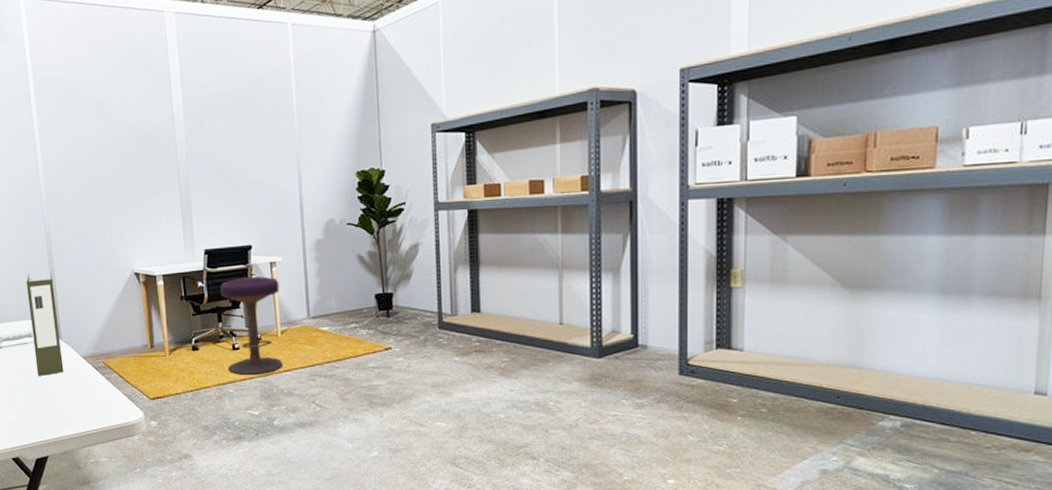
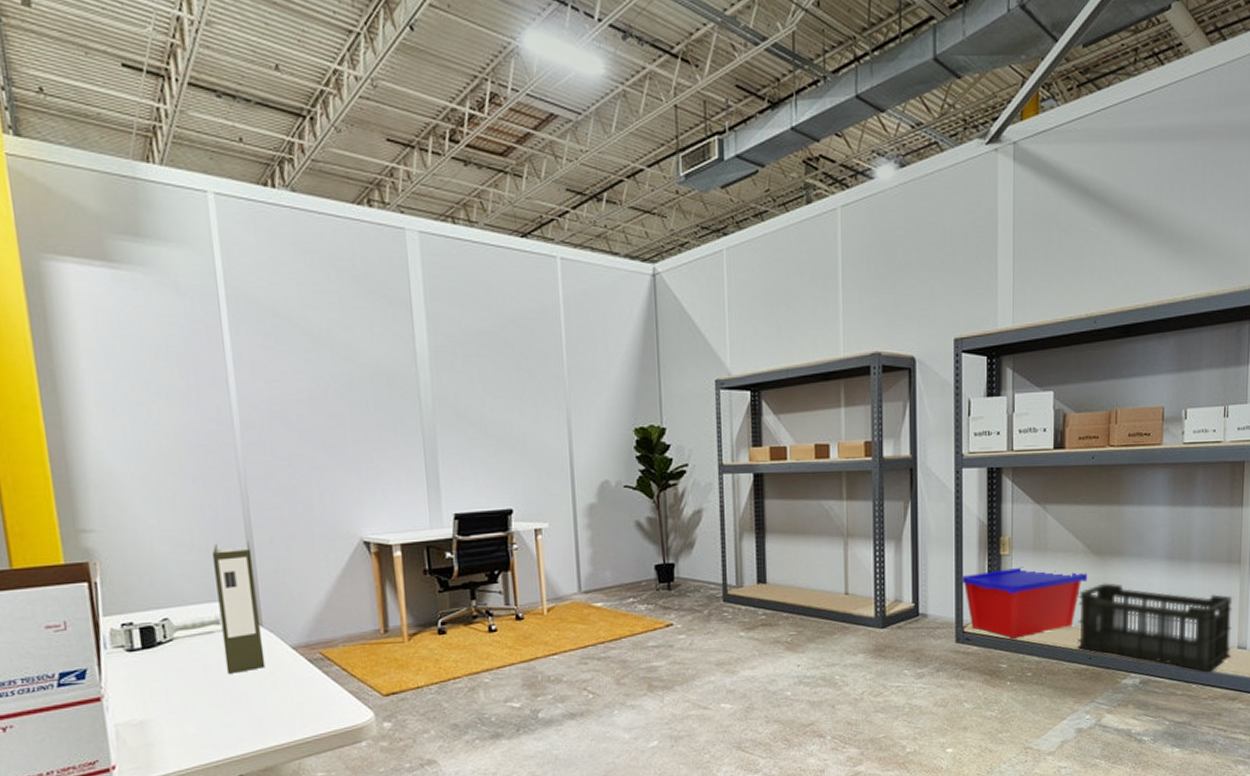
stool: present [220,276,283,375] -> none [473,545,550,661]
storage bin: none [684,299,837,373] -> present [960,567,1088,639]
plastic crate: none [823,318,1029,419] -> present [1078,583,1233,673]

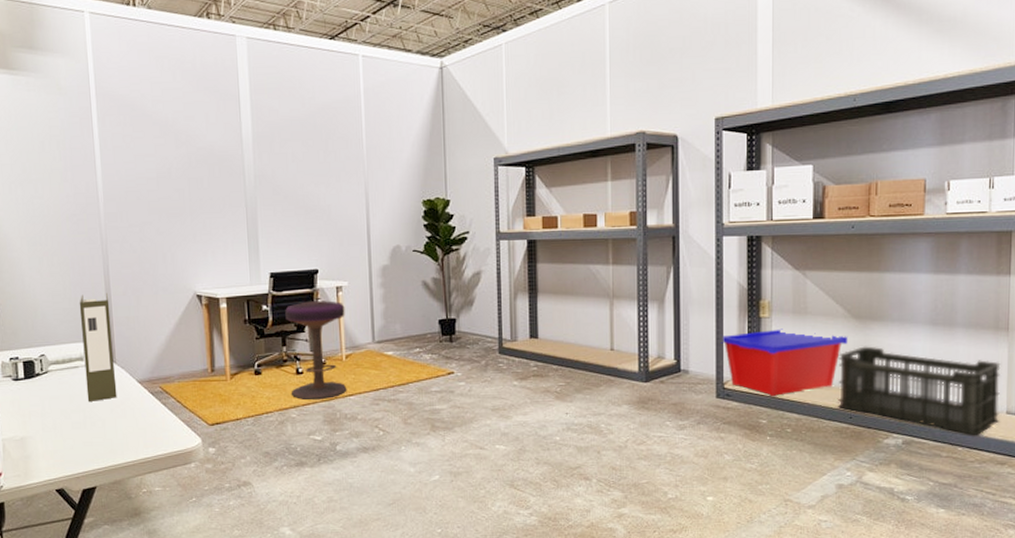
stool: none [473,545,550,661] -> present [285,301,347,399]

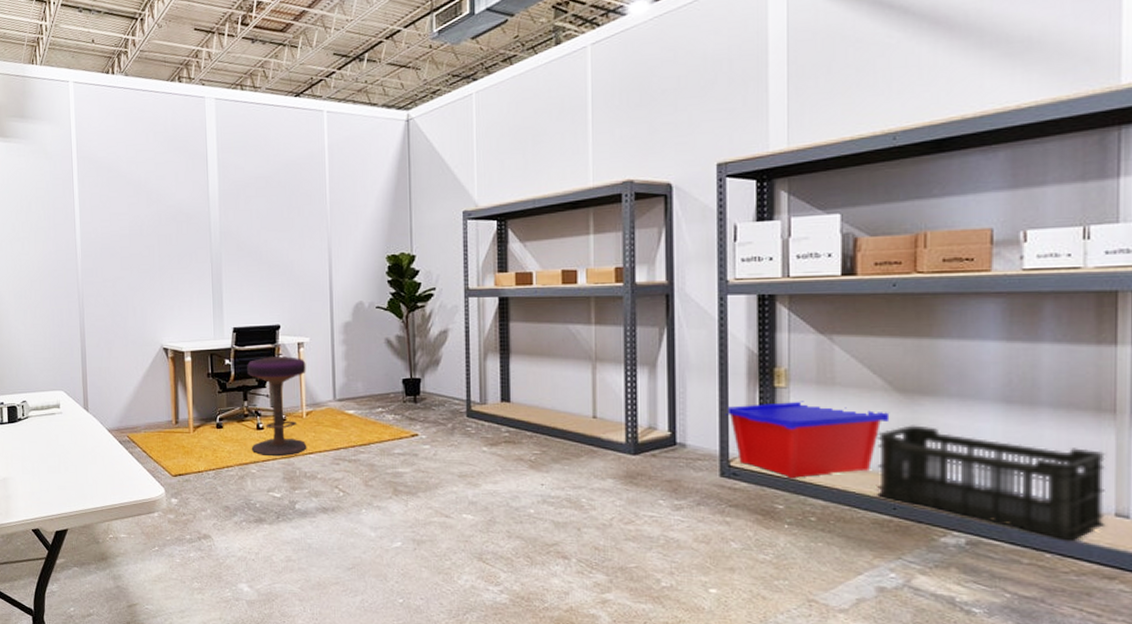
binder: present [79,292,117,401] -> none [57,344,89,447]

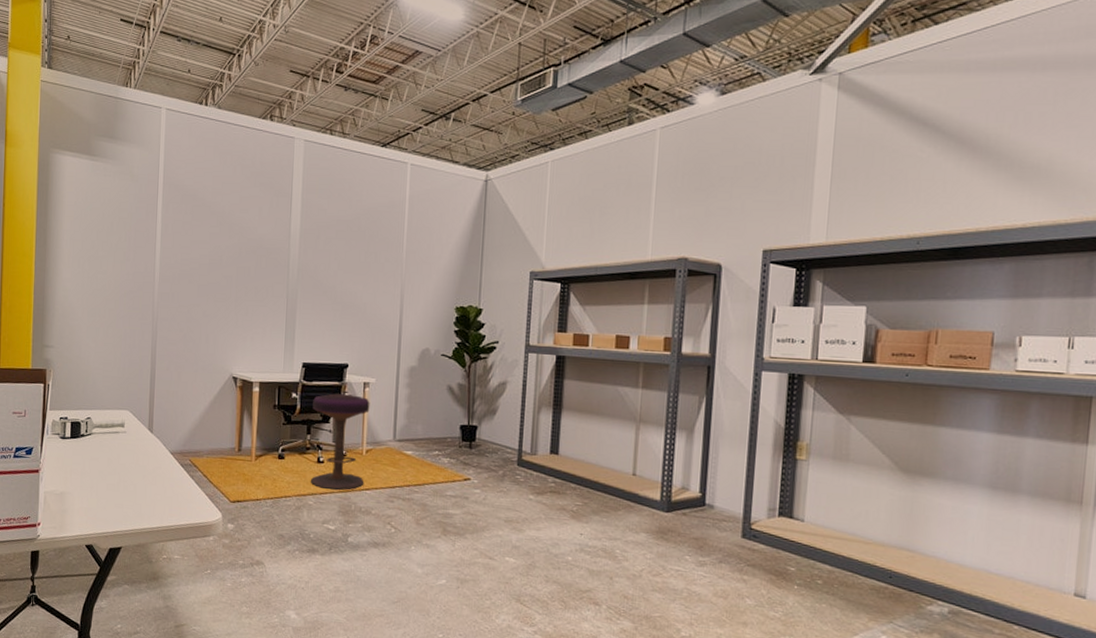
storage bin: present [725,401,890,478] -> none [751,473,894,544]
plastic crate: present [877,425,1105,541] -> none [877,502,1071,616]

